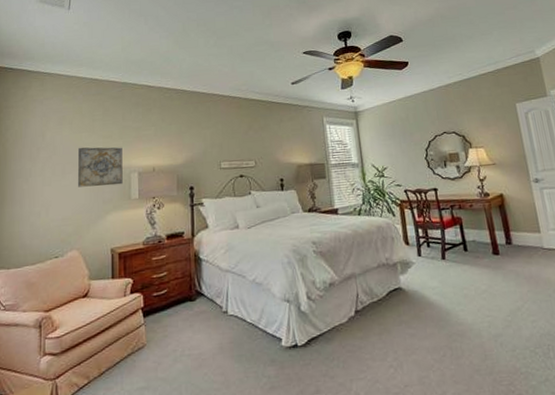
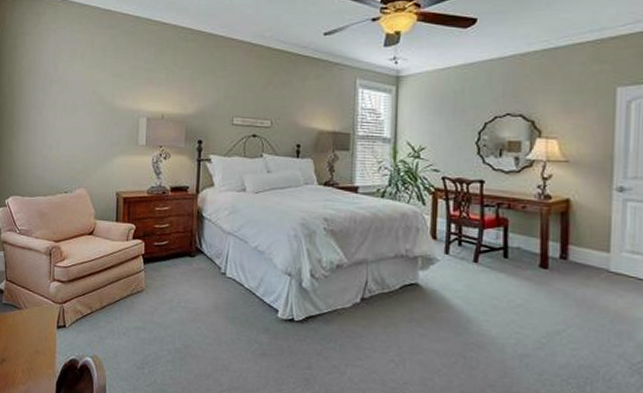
wall art: present [78,147,123,187] -> none [88,84,132,129]

